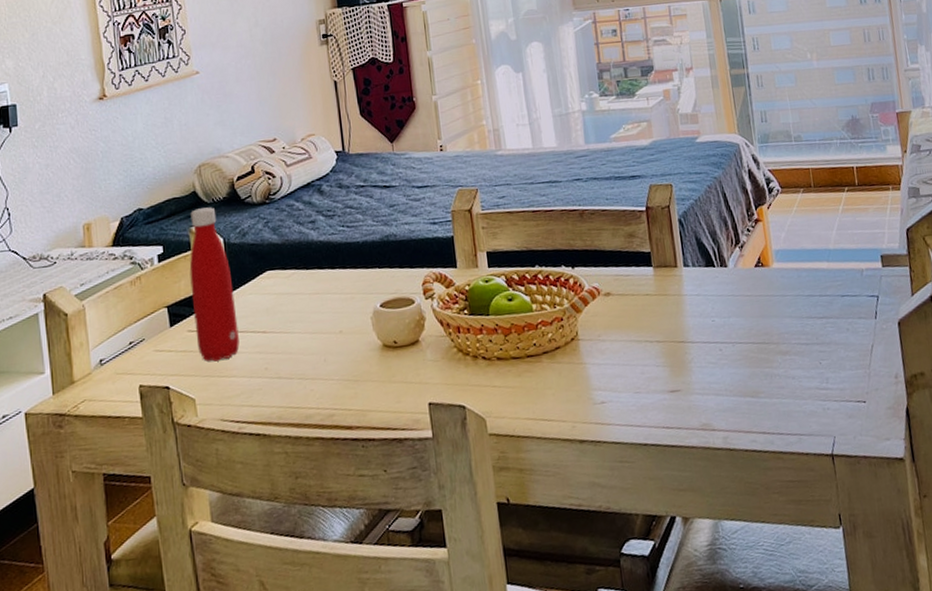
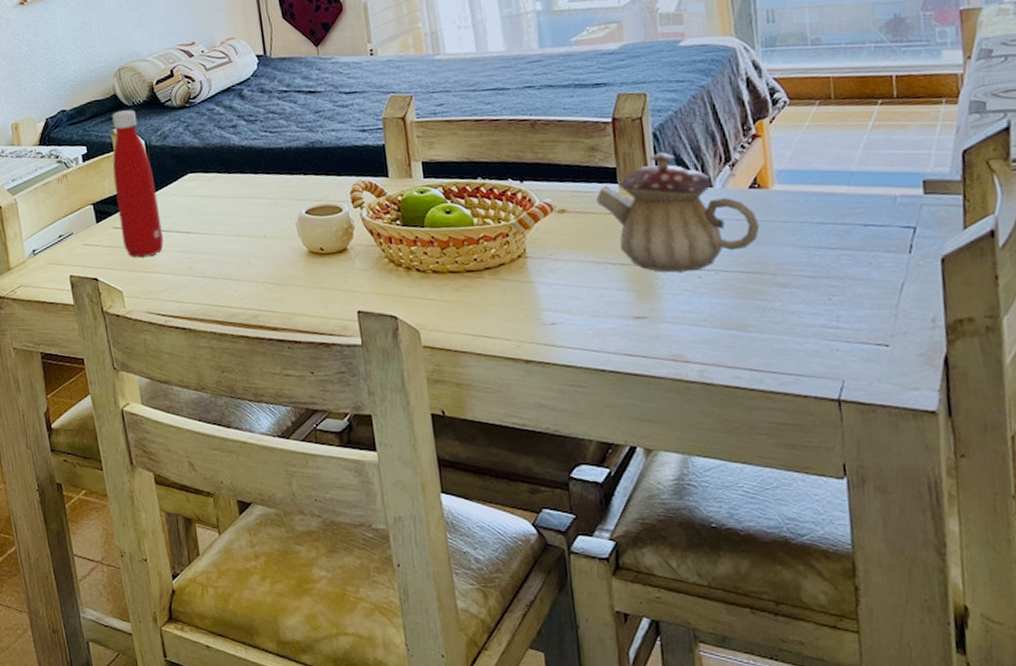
teapot: none [634,236,765,347] -> present [595,152,760,273]

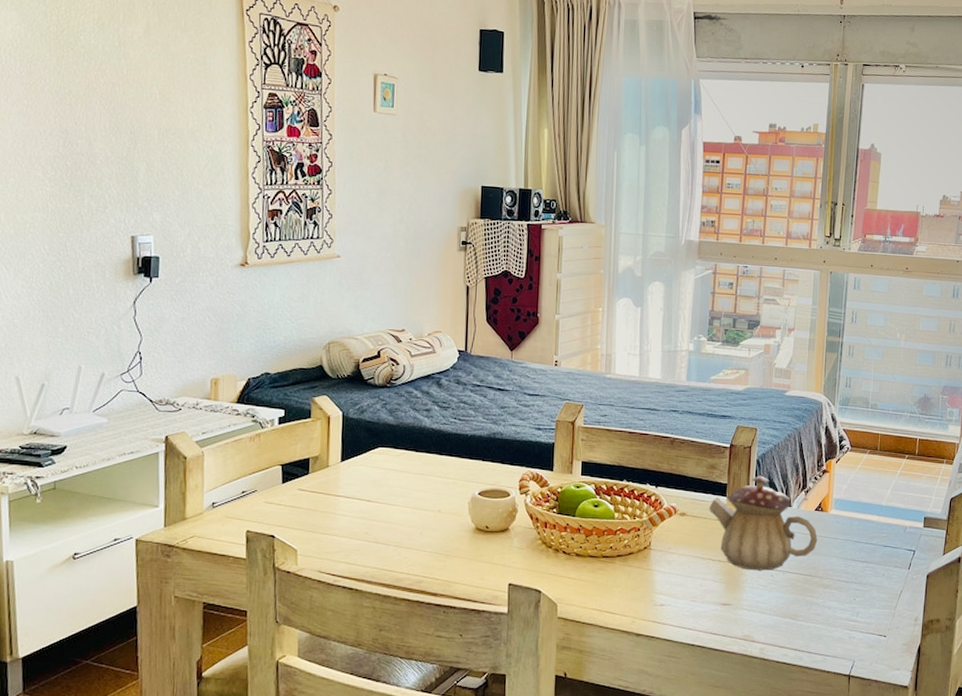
bottle: present [112,110,164,258] -> none [305,381,346,520]

